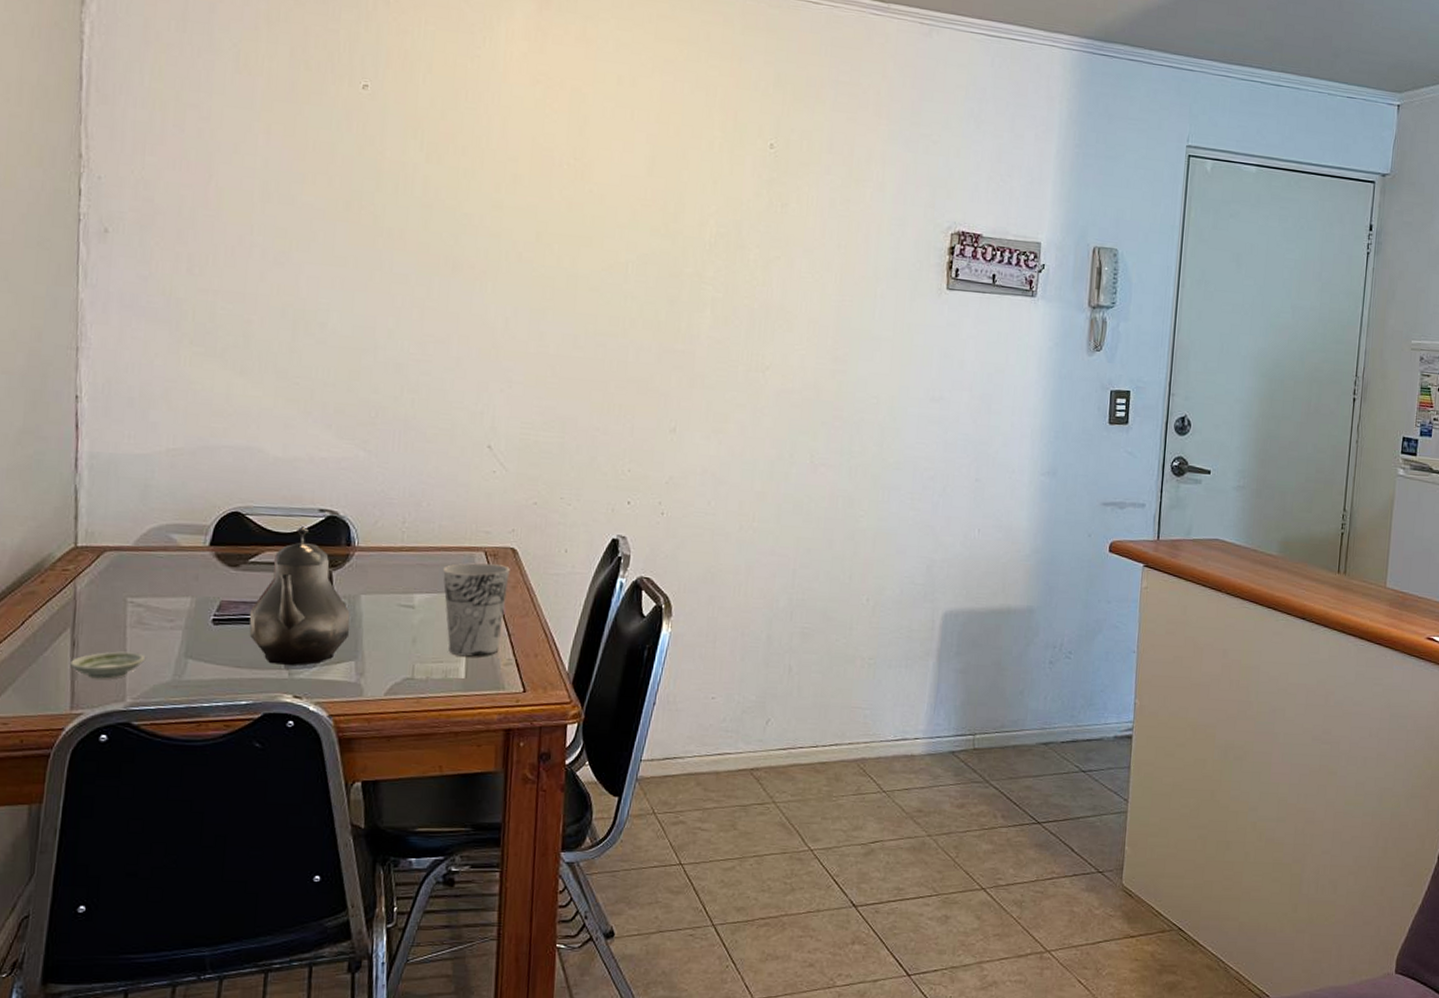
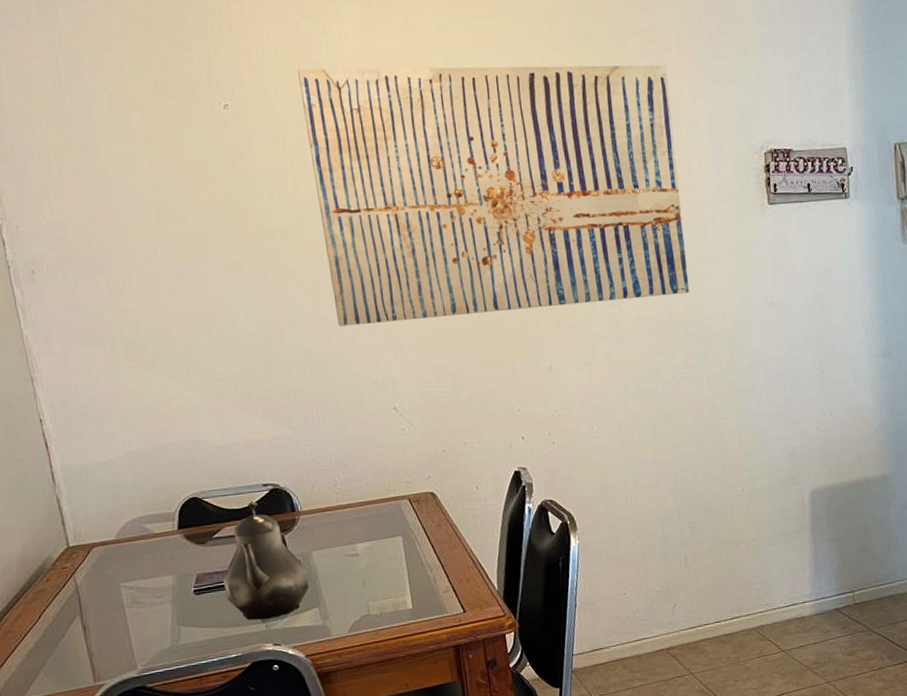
saucer: present [69,651,146,679] -> none [84,627,146,654]
wall art: none [443,60,859,371] -> present [298,64,690,326]
cup: present [443,563,510,657] -> none [377,508,436,591]

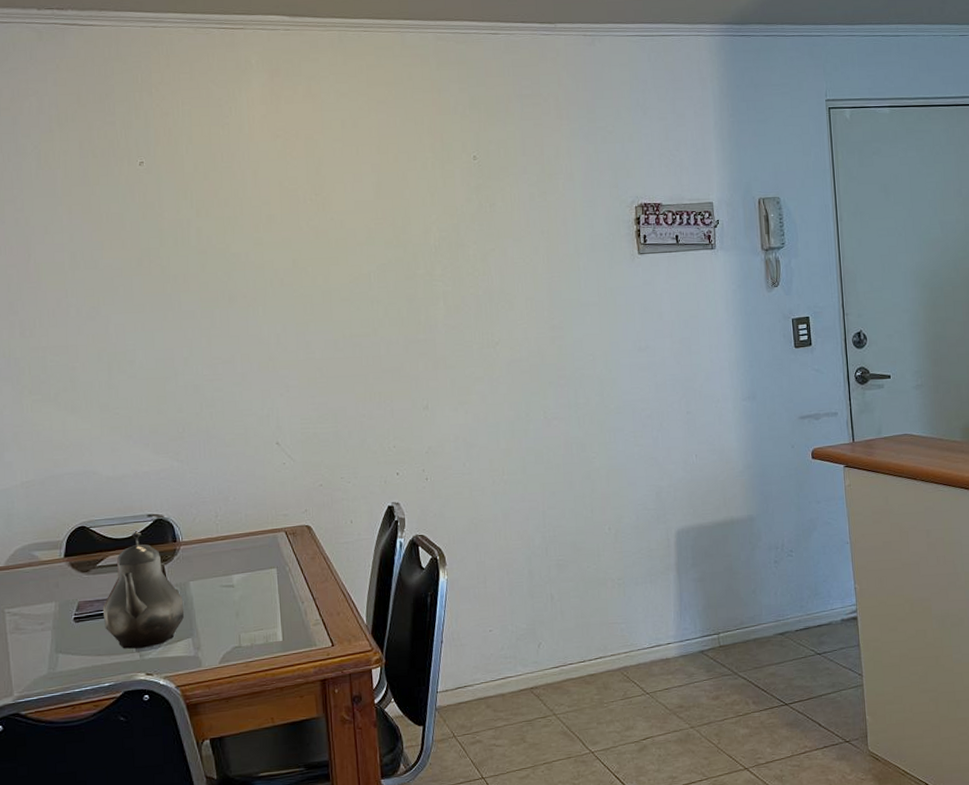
wall art: present [298,64,690,326] -> none [208,126,562,365]

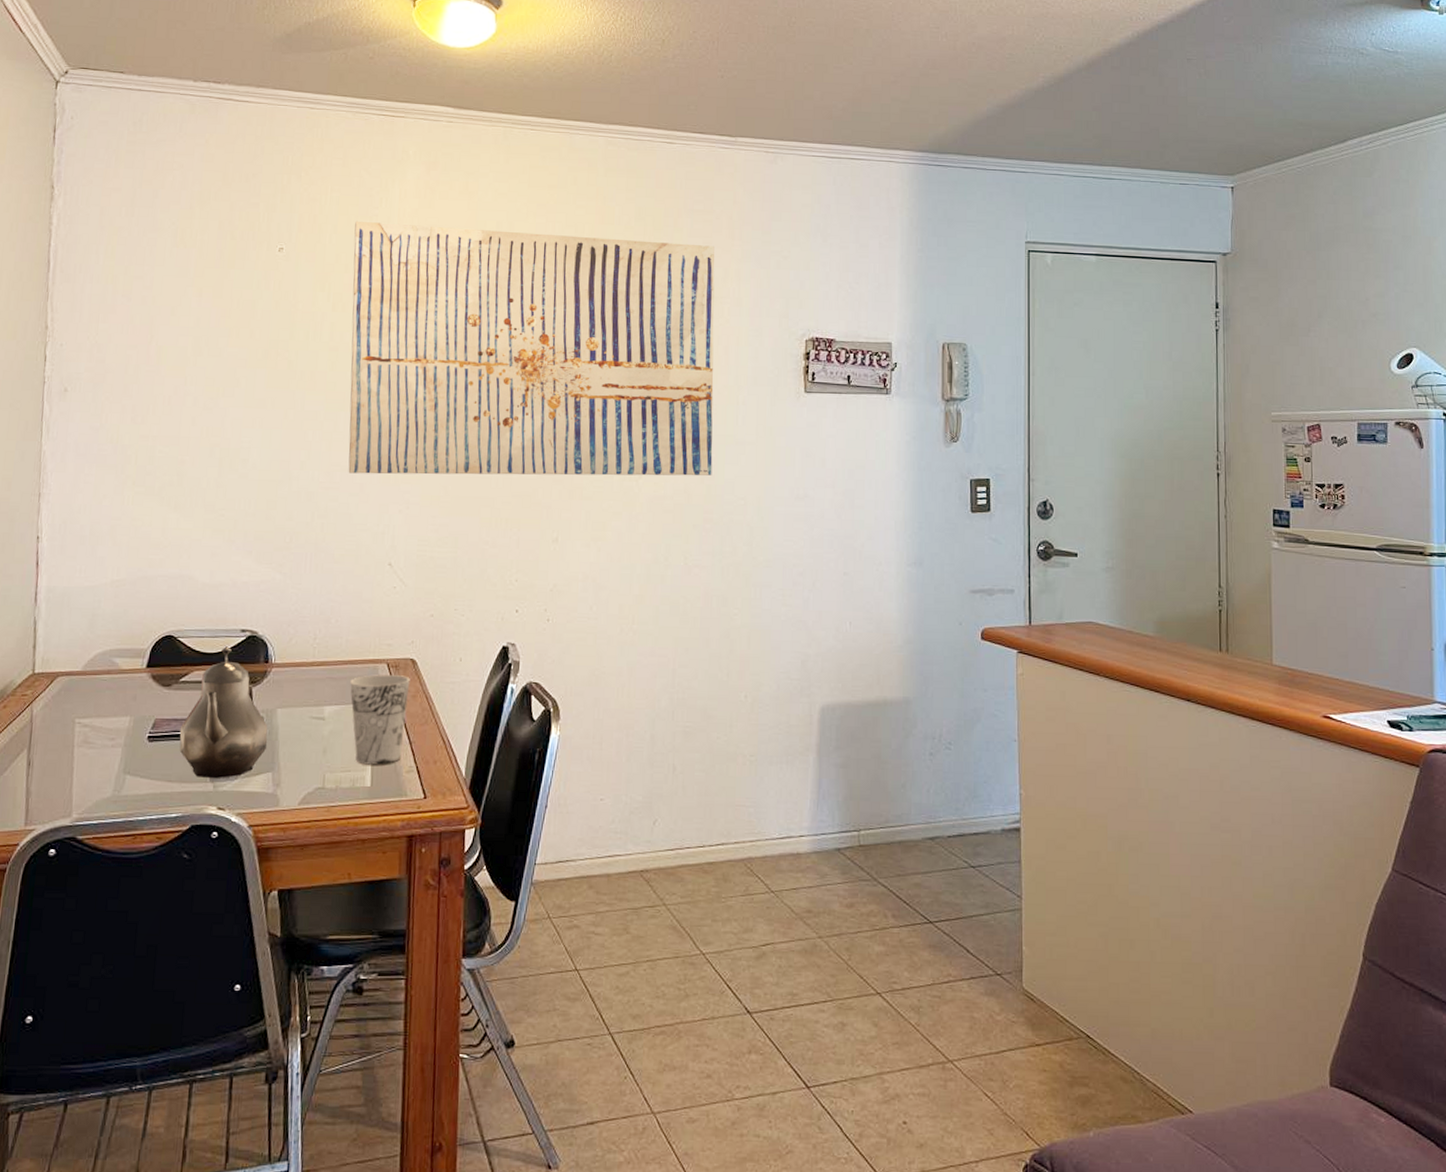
wall art: none [208,126,562,365] -> present [348,221,715,476]
cup: none [253,541,308,623] -> present [350,675,410,765]

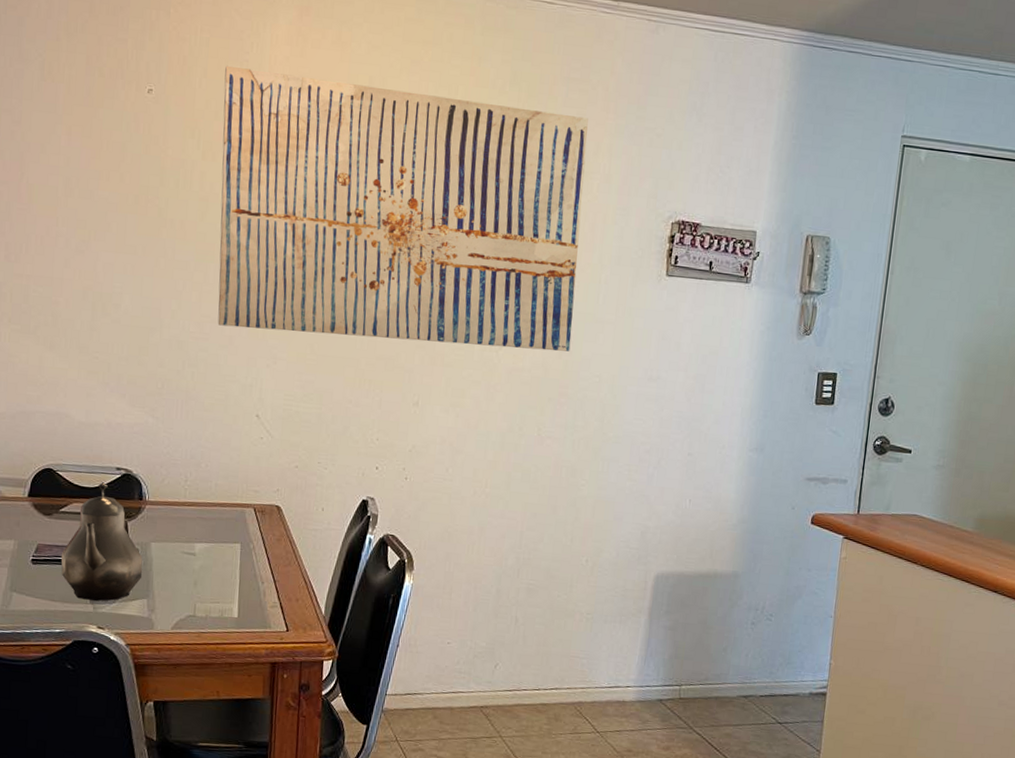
cup: present [350,675,410,765] -> none [219,517,275,600]

